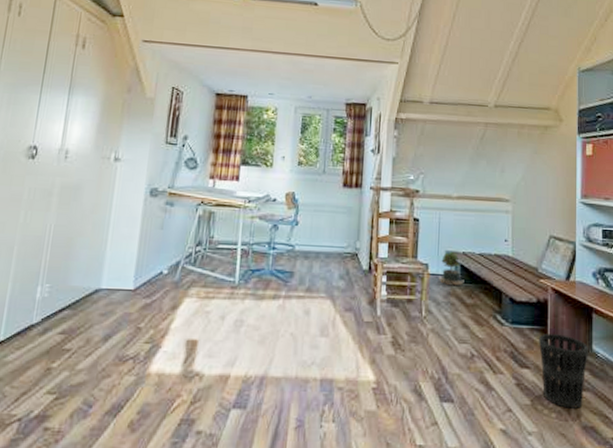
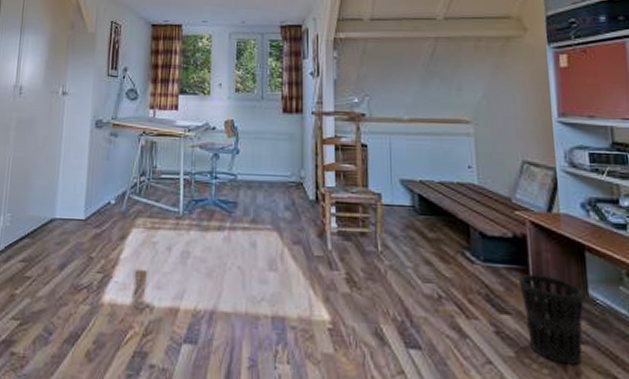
potted plant: present [439,251,464,286] -> none [394,179,424,218]

